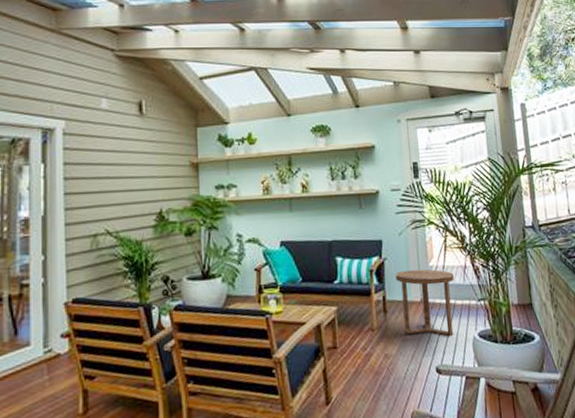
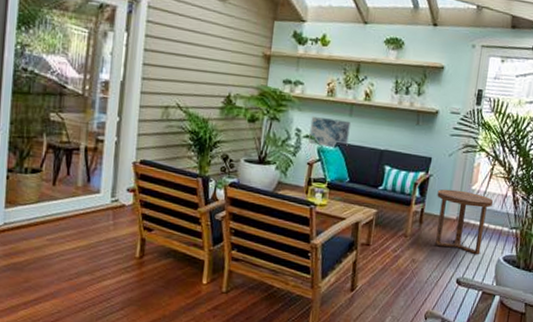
wall art: none [250,217,294,249] -> present [308,116,350,149]

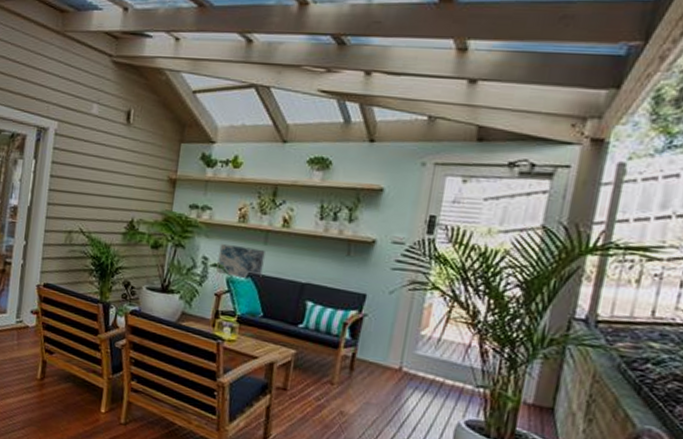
side table: present [435,189,494,255] -> none [370,332,452,415]

